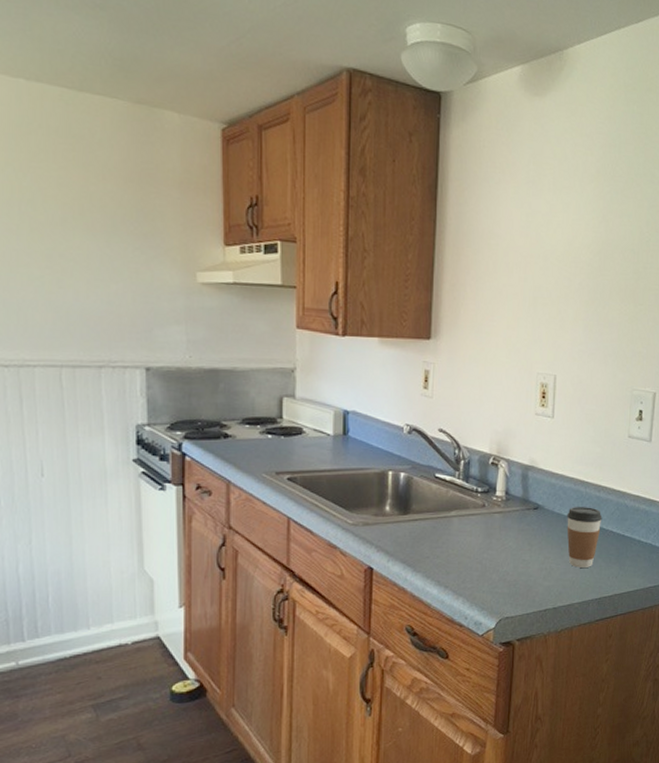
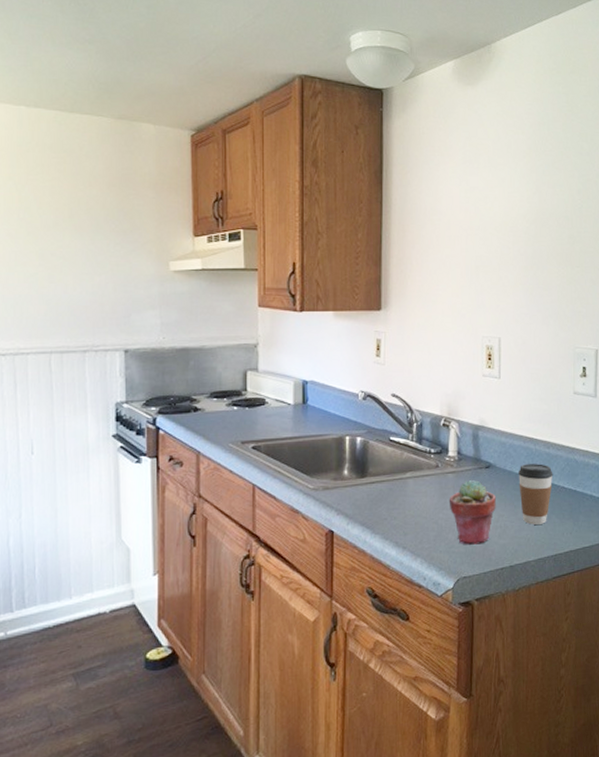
potted succulent: none [494,520,543,586] -> present [449,479,496,545]

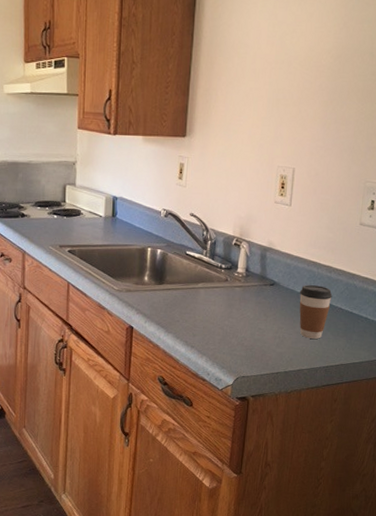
potted succulent: present [449,479,496,545] -> none [234,294,277,351]

